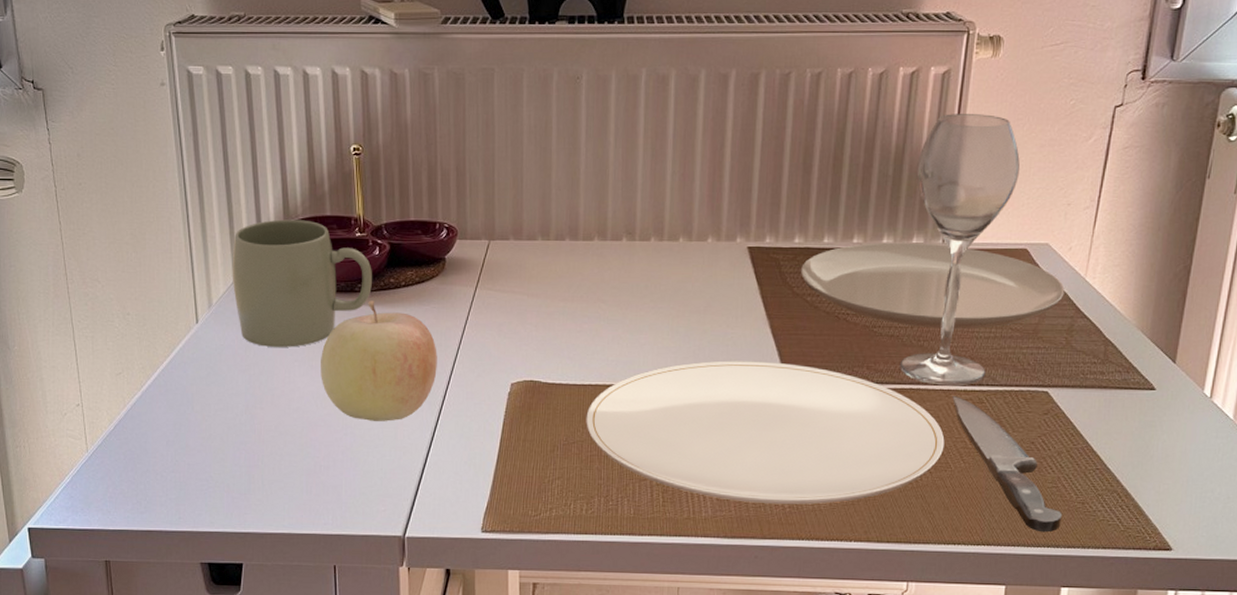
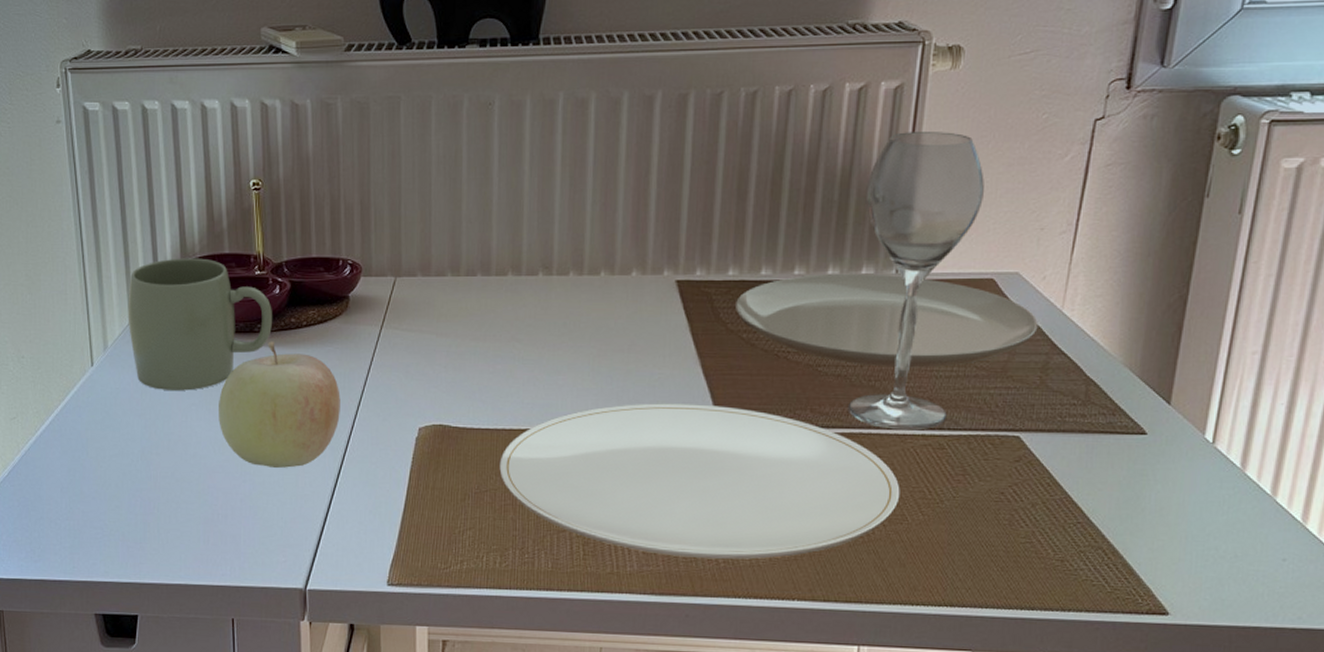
knife: present [952,395,1063,533] -> none [909,440,1038,593]

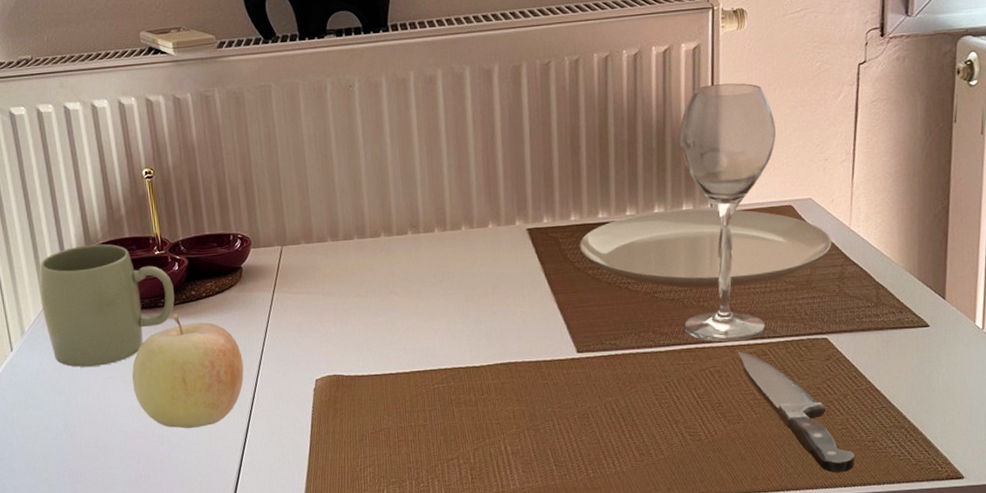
plate: present [499,403,900,560] -> none [390,335,735,472]
knife: none [909,440,1038,593] -> present [737,350,855,473]

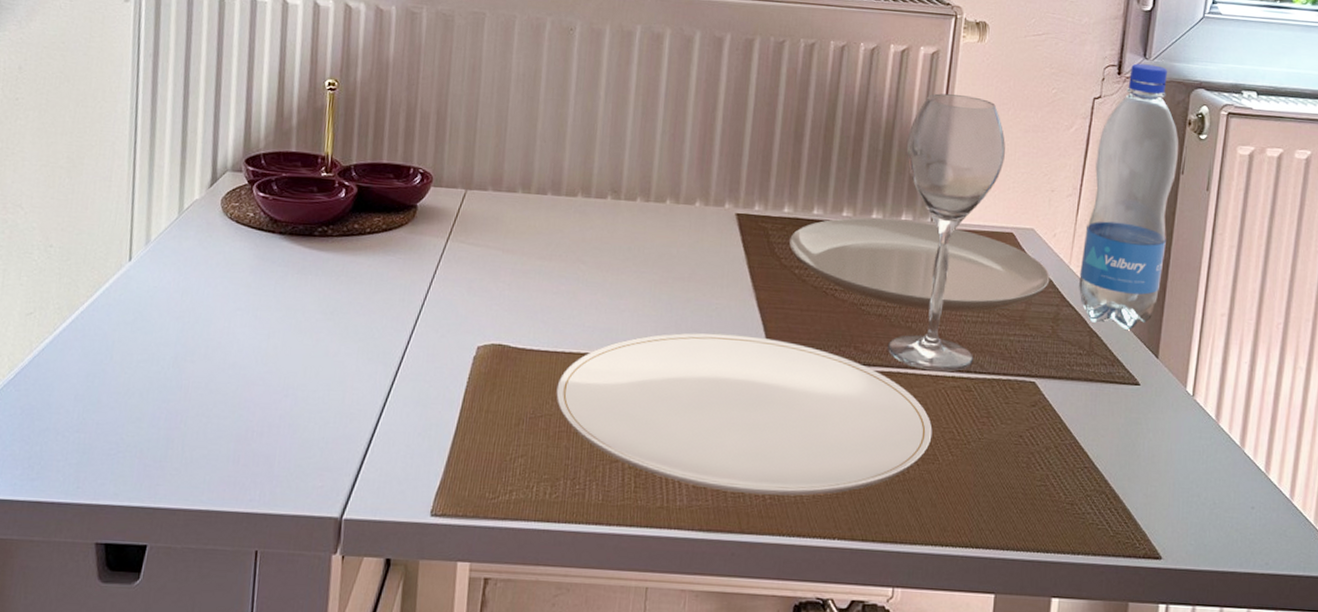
mug: present [39,244,175,367] -> none [176,152,336,294]
fruit: present [132,313,244,429] -> none [264,246,399,383]
plate: none [390,335,735,472] -> present [556,332,933,496]
knife: present [737,350,855,473] -> none [940,381,1052,536]
bottle: none [860,20,950,278] -> present [1078,63,1179,330]

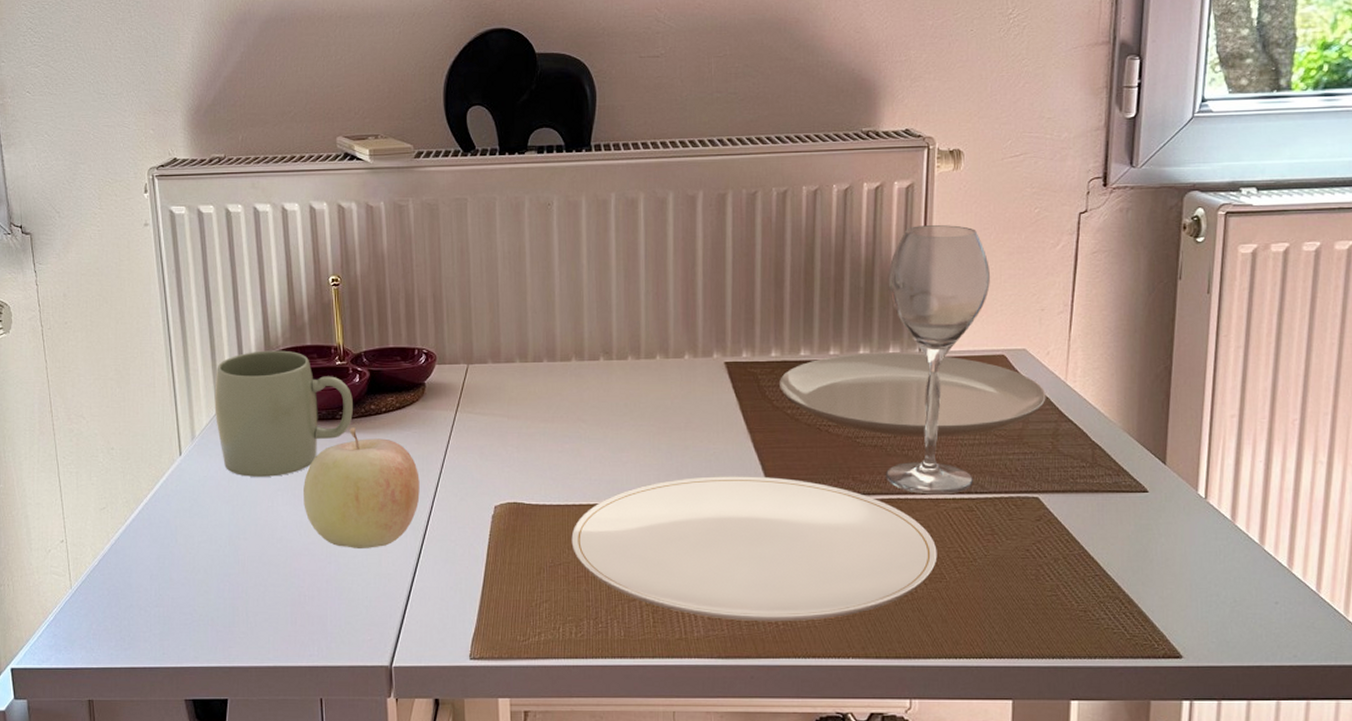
mug: none [176,152,336,294] -> present [214,350,353,477]
fruit: none [264,246,399,383] -> present [303,427,420,548]
bottle: present [1078,63,1179,330] -> none [1076,172,1175,439]

